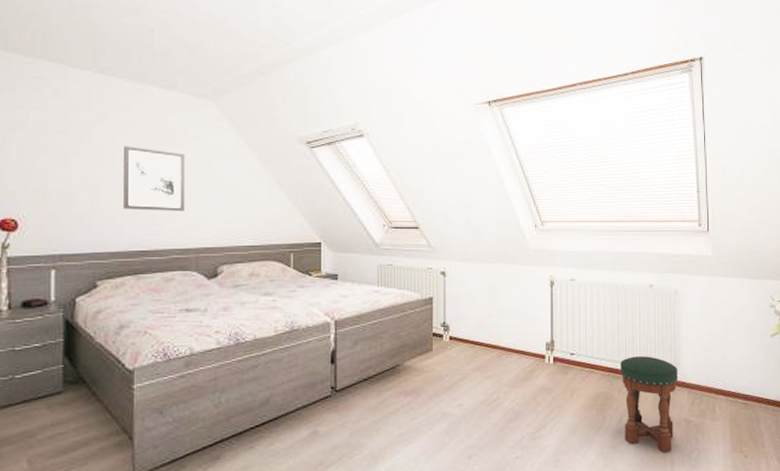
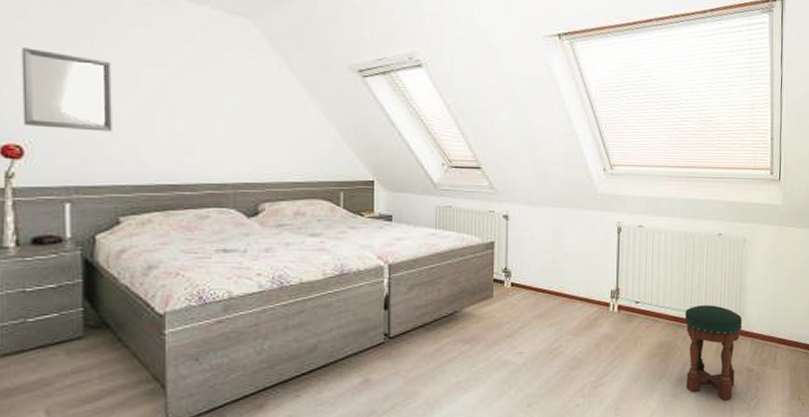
home mirror: none [18,134,93,205] -> present [21,47,112,132]
wall art: present [124,146,185,211] -> none [148,66,219,142]

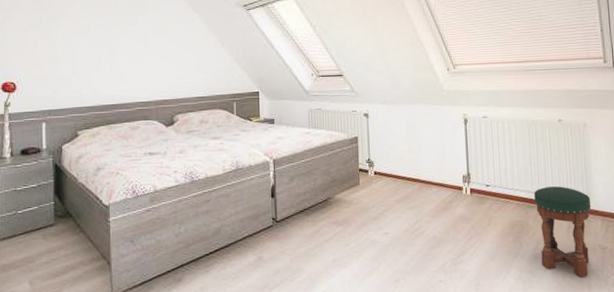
home mirror: present [21,47,112,132] -> none [15,12,73,68]

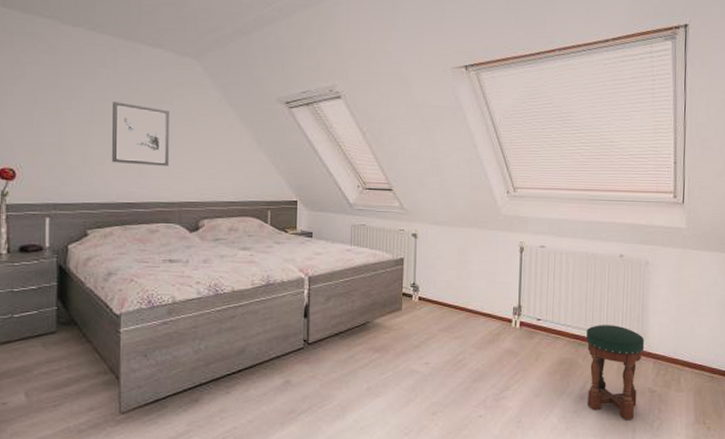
wall art: none [96,17,145,71] -> present [112,102,169,166]

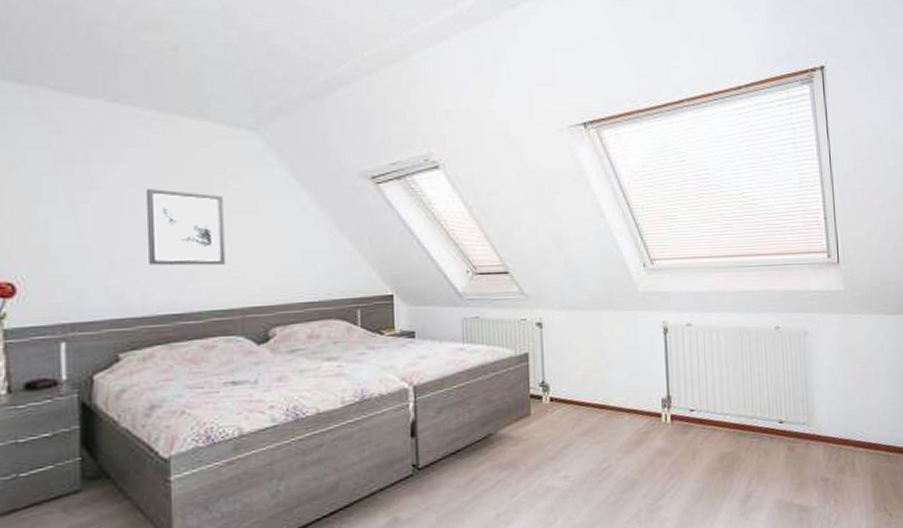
stool: present [585,325,645,420] -> none [746,407,813,517]

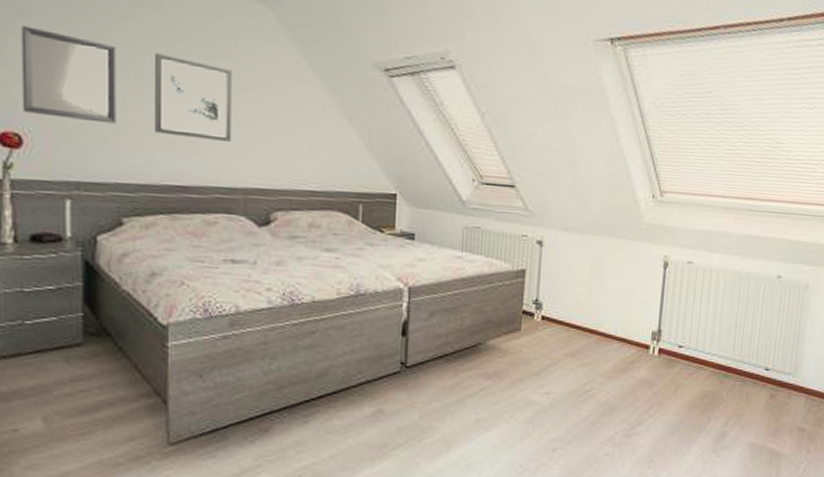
home mirror: none [13,179,110,262] -> present [20,25,116,124]

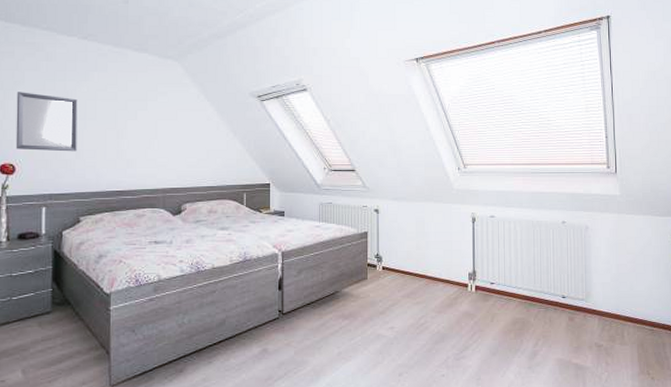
wall art: present [155,53,232,142] -> none [103,101,154,157]

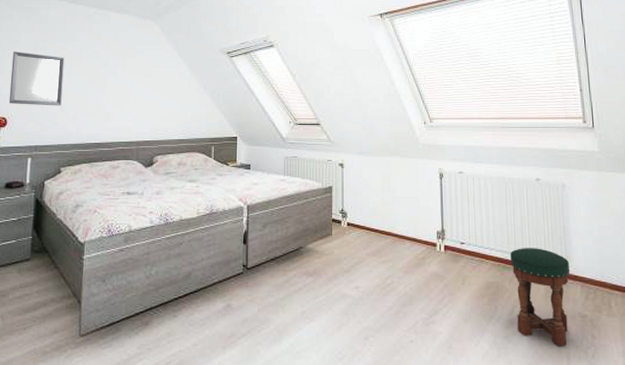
stool: none [535,286,590,374] -> present [510,248,570,347]

